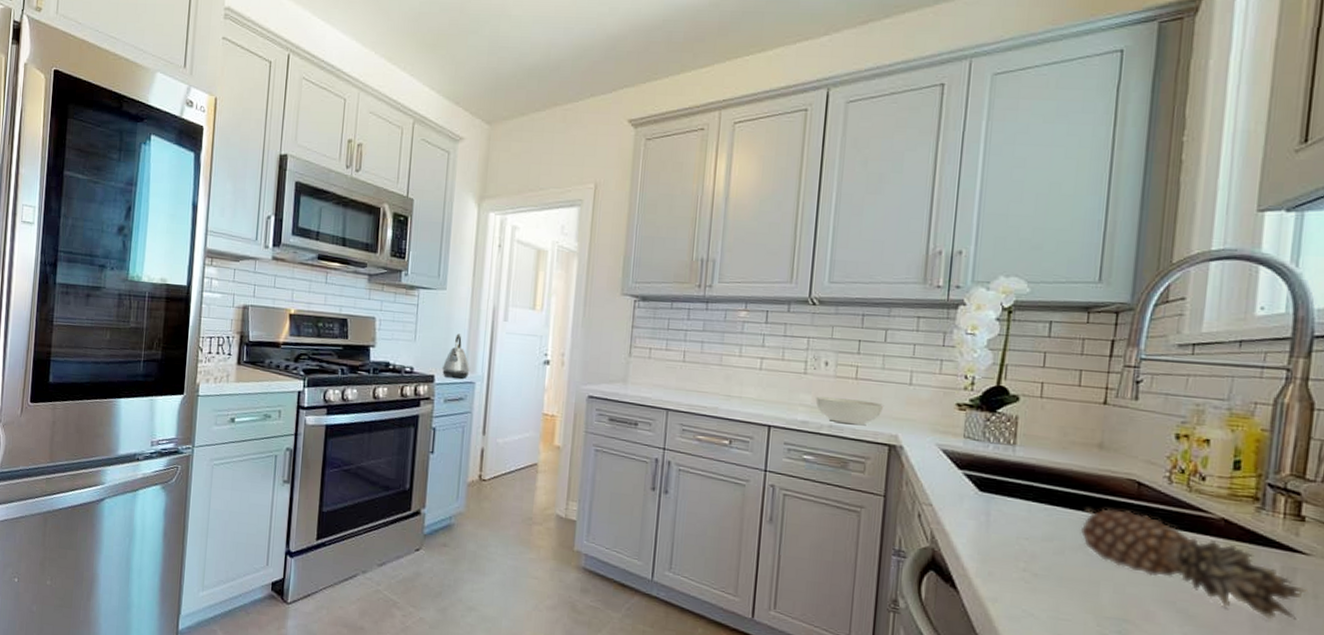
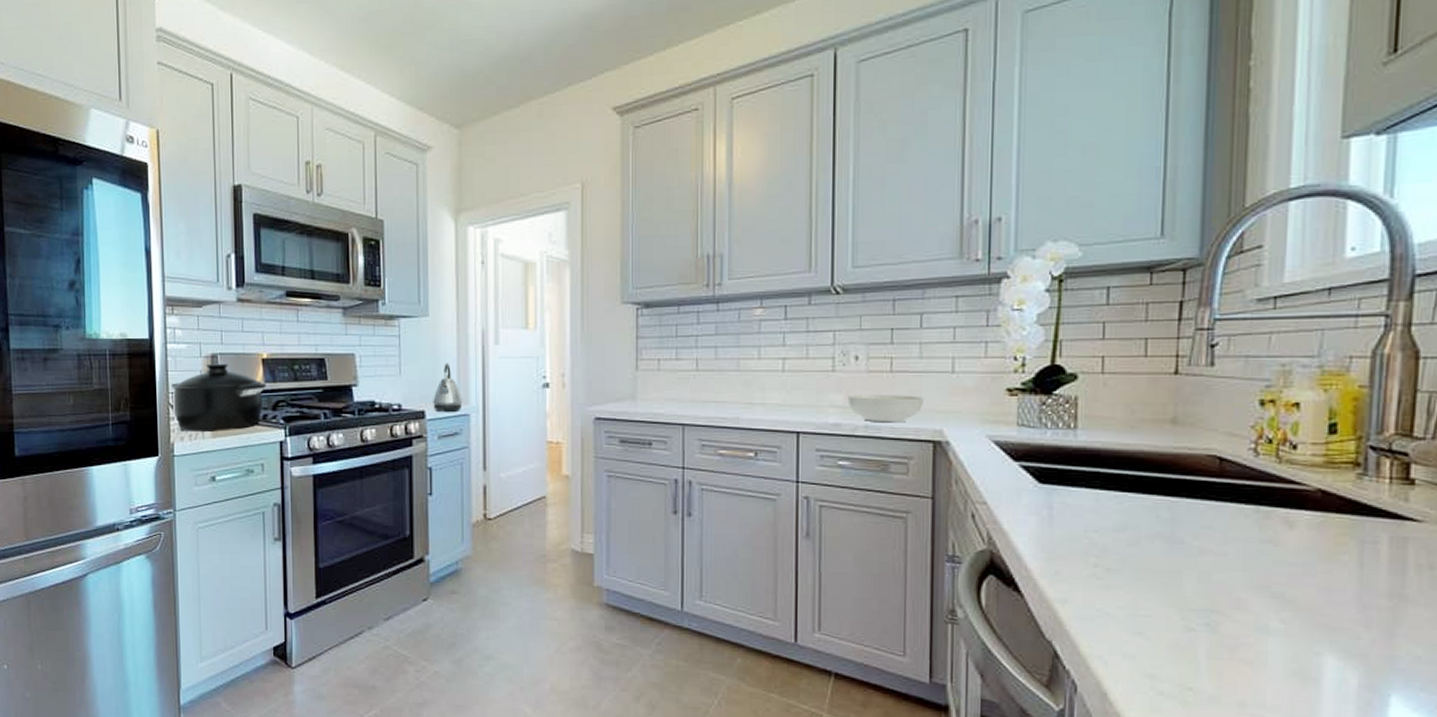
saucepan: none [202,313,292,377] -> present [171,363,267,433]
fruit: present [1080,508,1309,620] -> none [1156,490,1423,597]

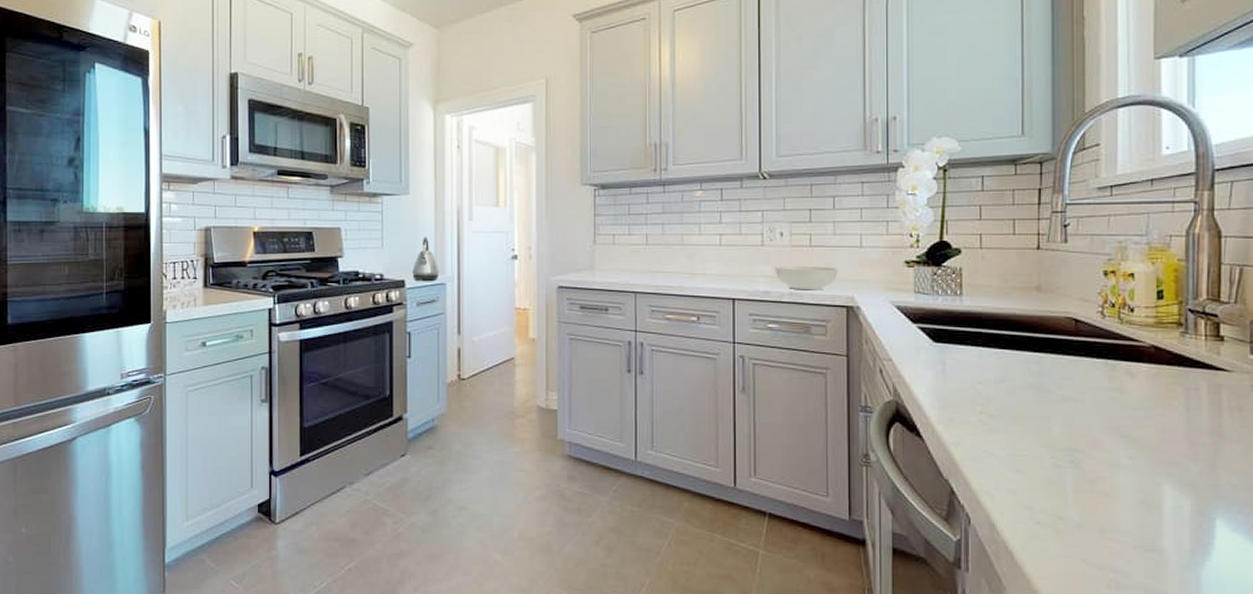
saucepan: present [171,363,267,433] -> none [166,236,258,301]

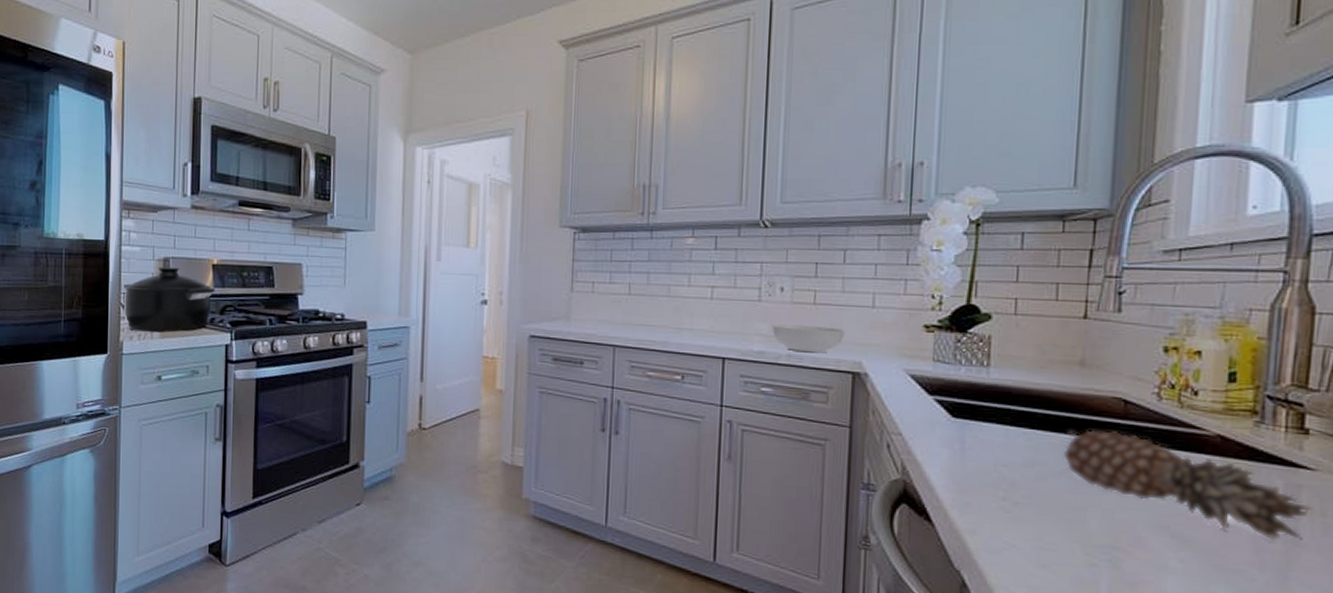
saucepan: none [166,236,258,301] -> present [124,266,216,333]
kettle: present [411,237,440,281] -> none [374,276,404,324]
fruit: none [1028,347,1234,435] -> present [1063,430,1315,541]

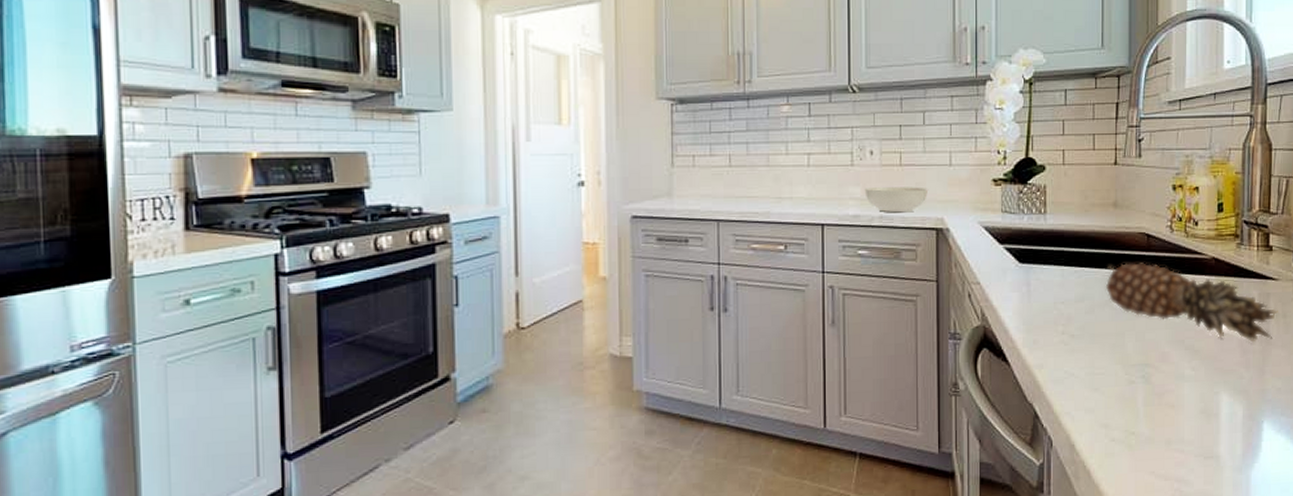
saucepan: present [124,266,216,333] -> none [129,164,258,248]

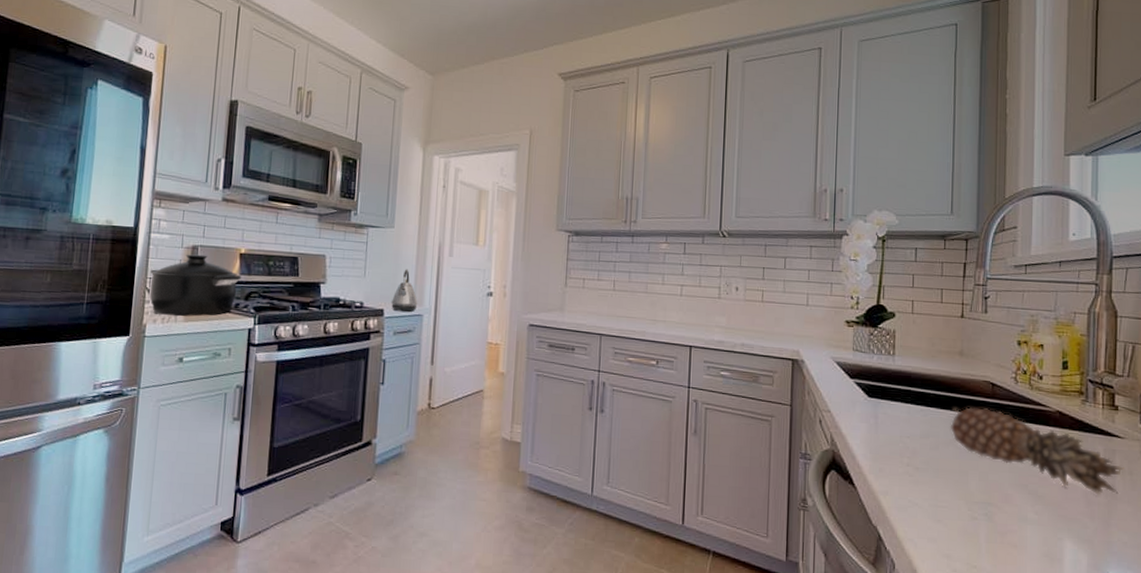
saucepan: none [129,164,258,248] -> present [149,254,242,317]
kettle: none [457,161,492,214] -> present [390,269,418,312]
bowl: present [864,187,929,213] -> none [729,318,787,343]

